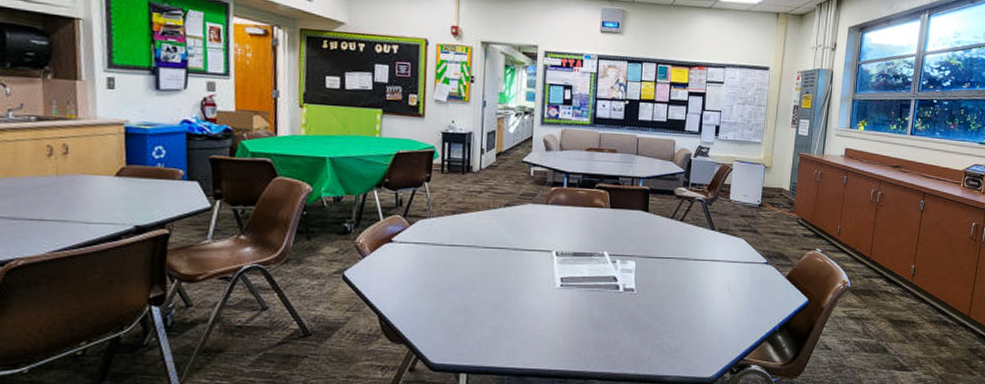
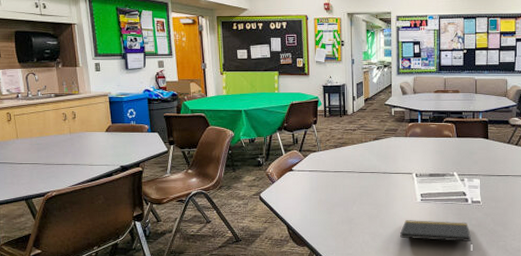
notepad: none [531,311,621,343] -> present [400,220,472,244]

